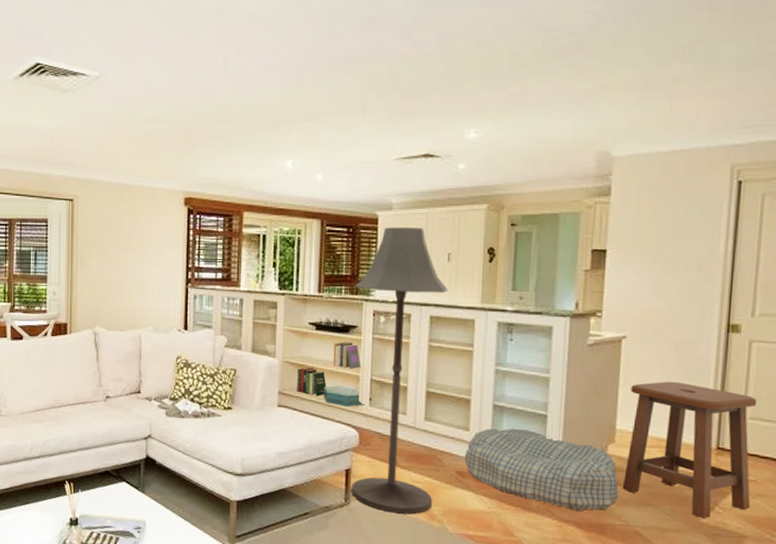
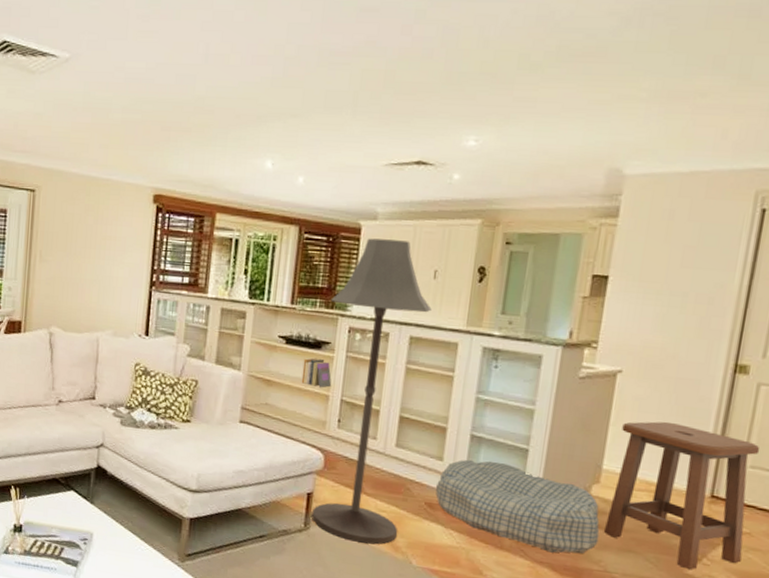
books: present [297,366,327,397] -> none [261,382,294,415]
decorative box: present [323,385,365,407] -> none [288,404,333,428]

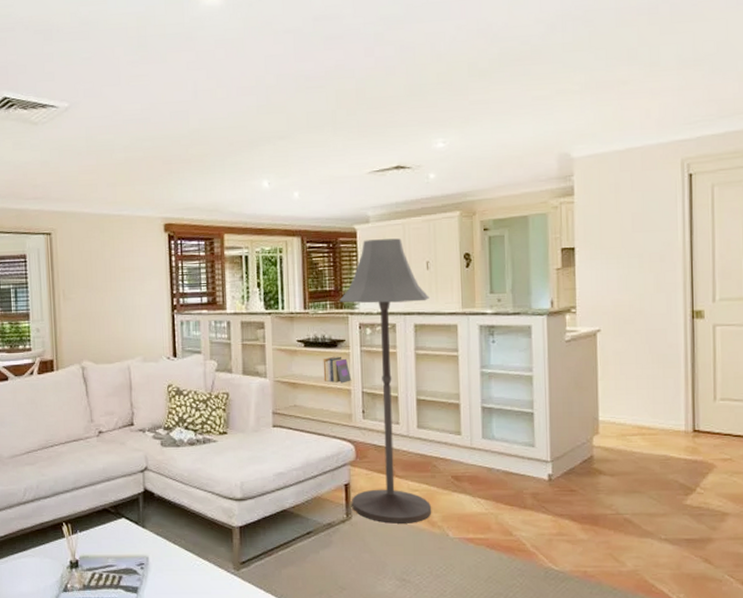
dog bed: present [435,459,600,554] -> none [458,428,607,505]
stool: present [603,421,761,570] -> none [609,369,728,501]

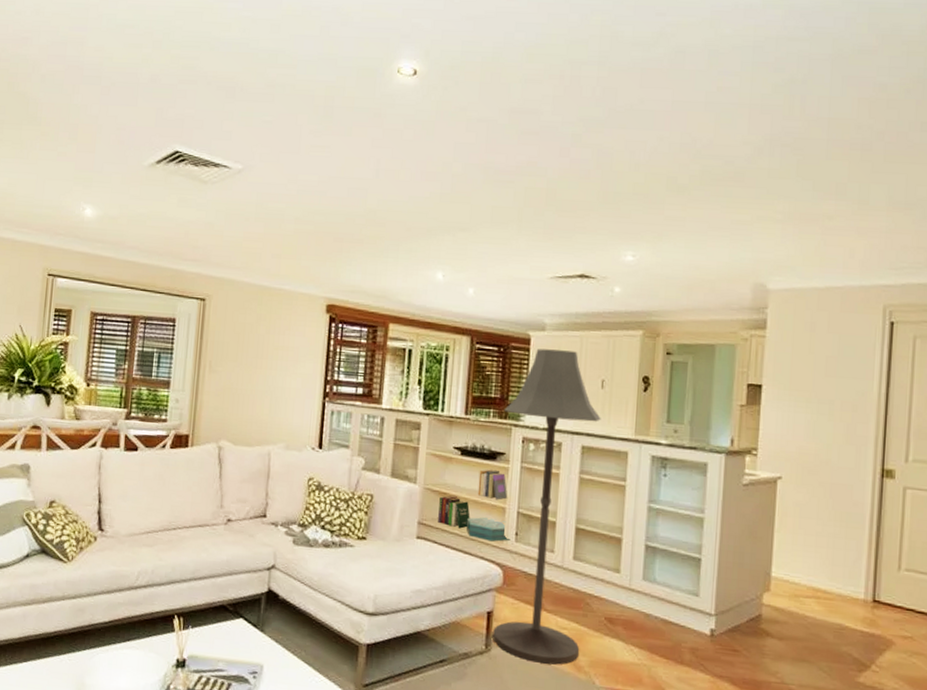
books: none [290,384,320,413] -> present [438,495,470,529]
decorative box: none [316,401,358,421] -> present [465,517,511,542]

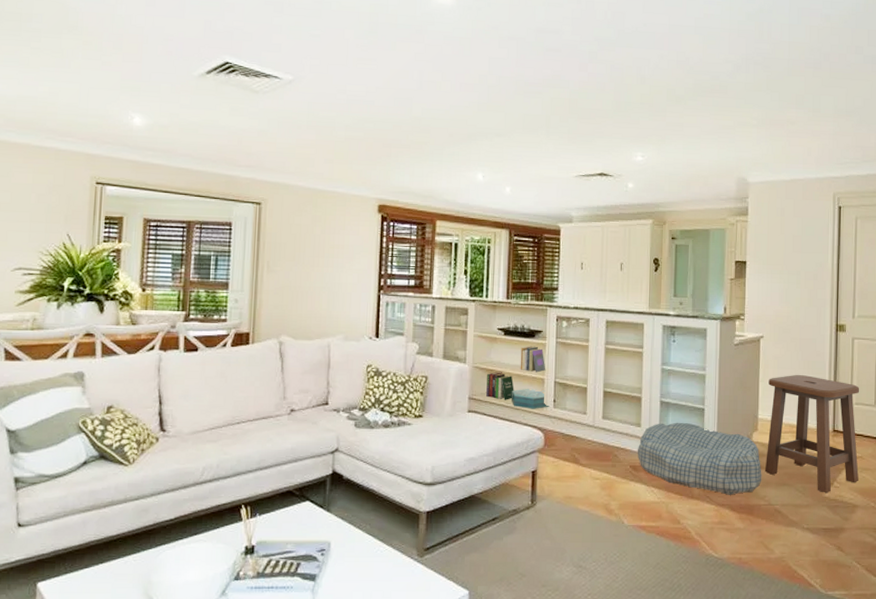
floor lamp: present [493,348,601,665] -> none [537,238,621,511]
dog bed: none [614,570,774,666] -> present [637,422,762,495]
stool: none [777,526,912,678] -> present [764,374,860,493]

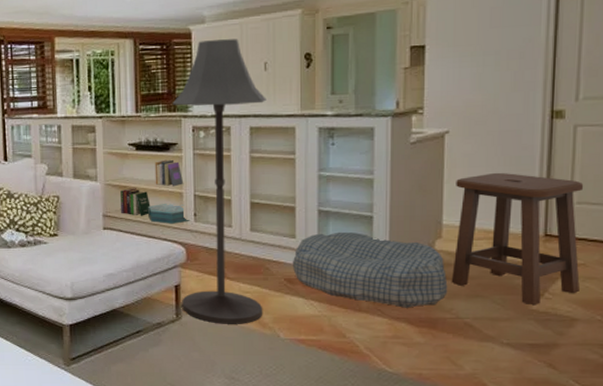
floor lamp: none [537,238,621,511] -> present [172,39,266,324]

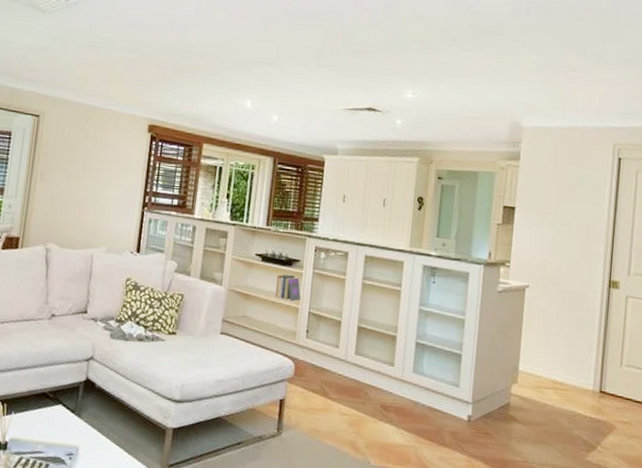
books: present [120,187,151,216] -> none [239,296,268,326]
decorative box: present [147,204,190,224] -> none [263,316,302,338]
floor lamp: present [172,39,266,324] -> none [284,170,382,447]
dog bed: present [292,231,448,308] -> none [388,364,520,447]
stool: present [451,172,584,306] -> none [522,328,632,457]

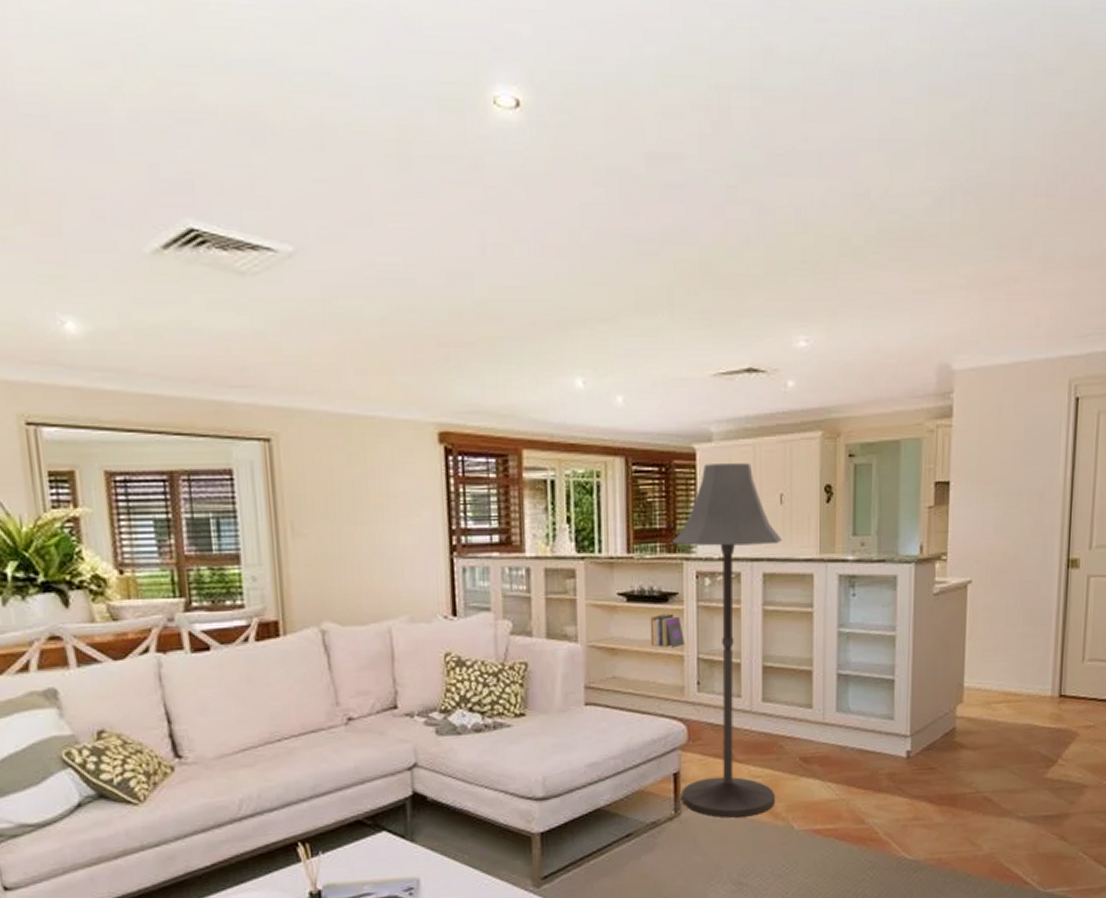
floor lamp: none [284,170,382,447] -> present [672,463,782,818]

